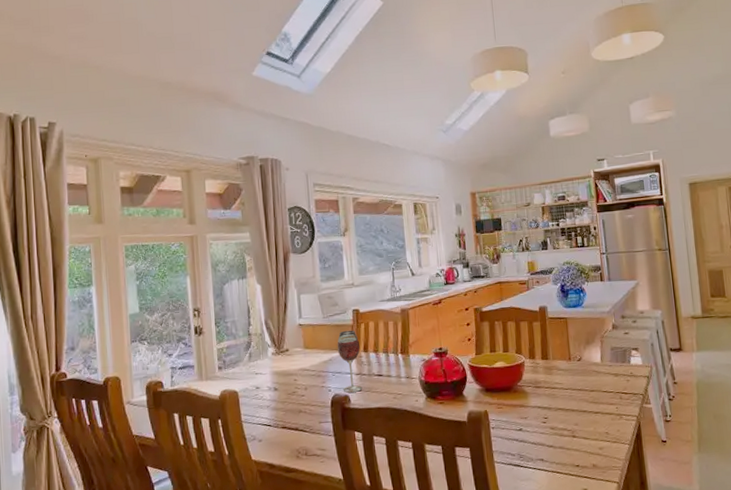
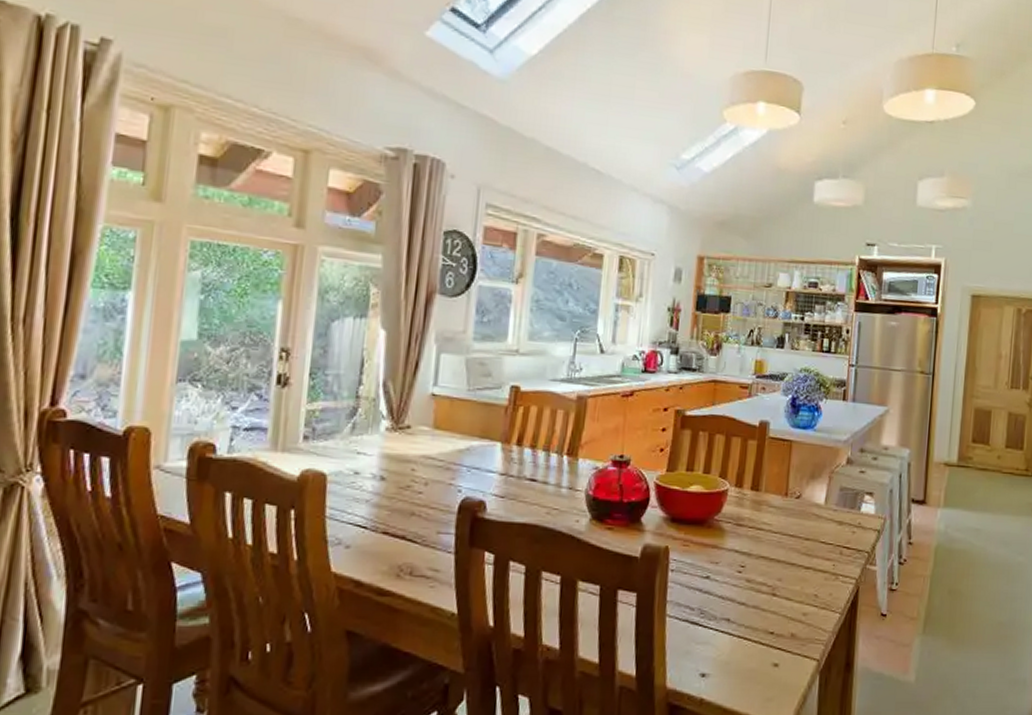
wineglass: present [337,330,363,393] -> none [478,412,514,498]

